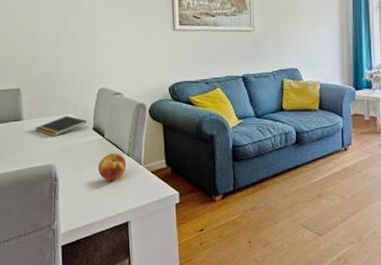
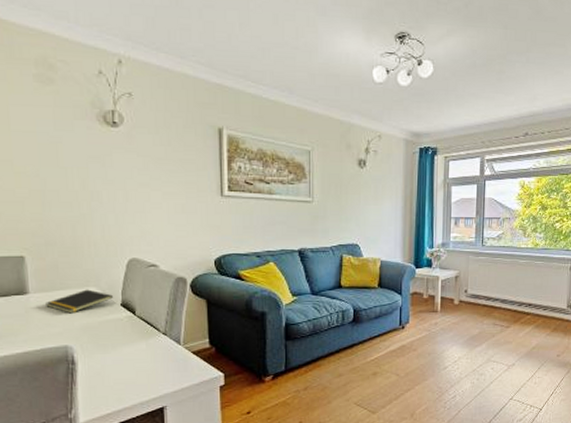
fruit: present [98,153,127,180] -> none [127,332,163,362]

